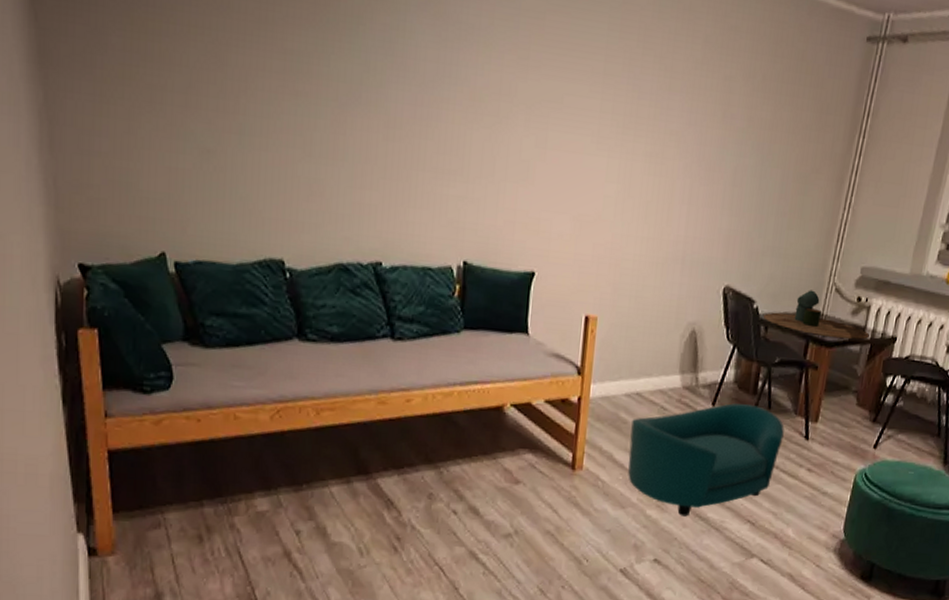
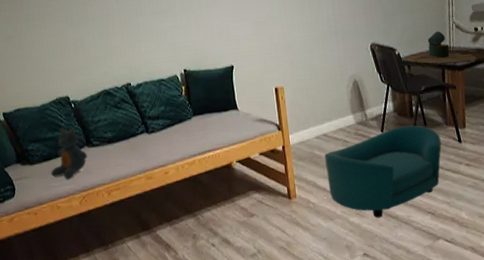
stuffed animal: none [235,302,296,380] -> present [51,127,88,179]

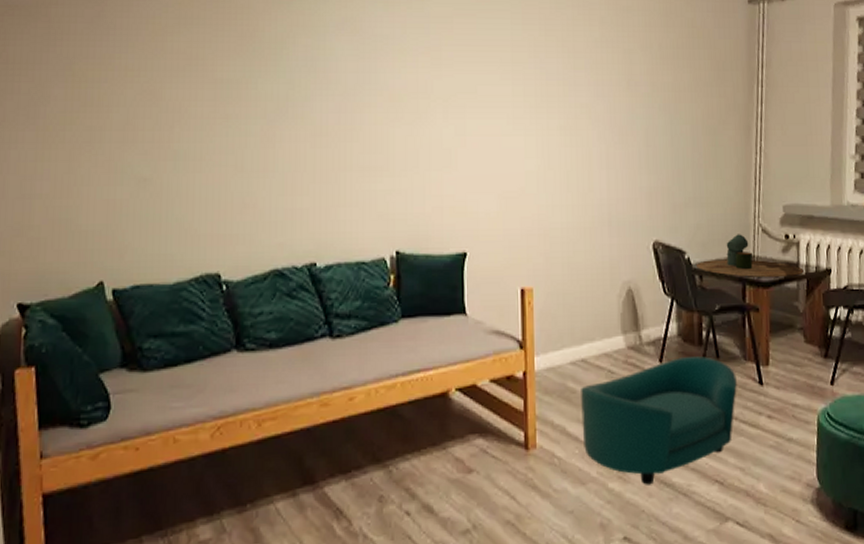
stuffed animal: present [51,127,88,179] -> none [173,318,235,398]

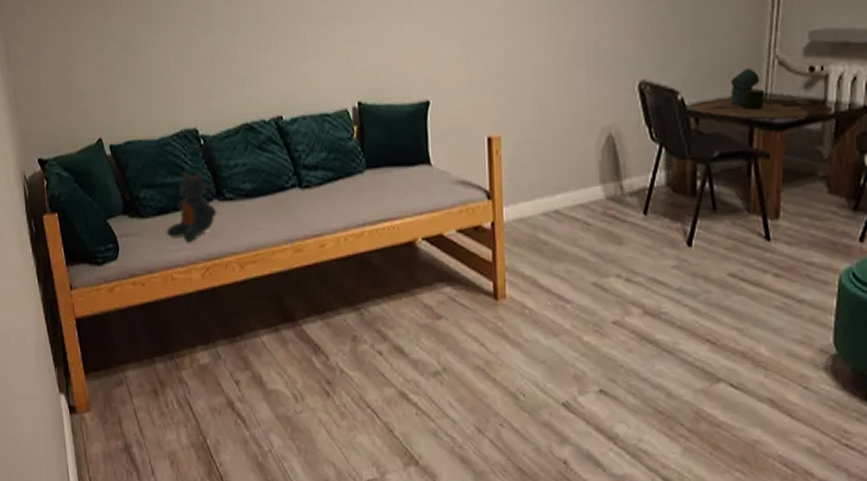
stuffed animal: none [173,318,235,398] -> present [167,170,217,242]
dog bed: present [581,356,737,485] -> none [553,208,737,340]

